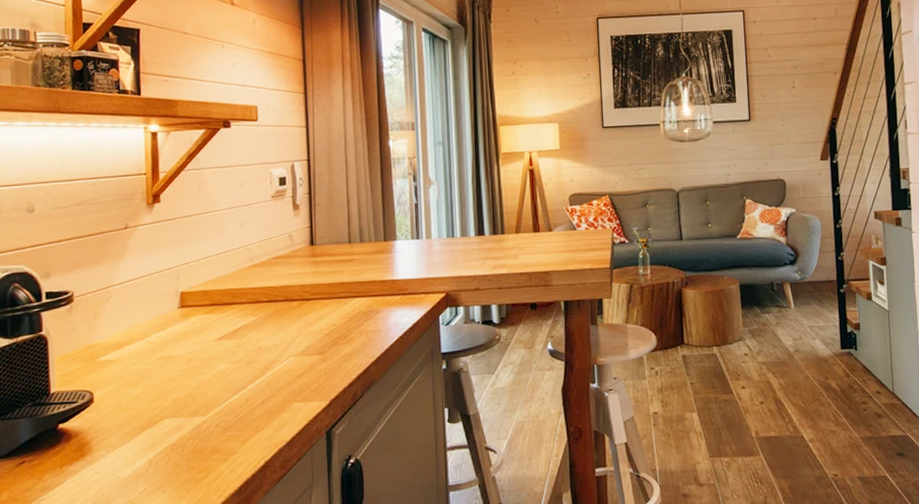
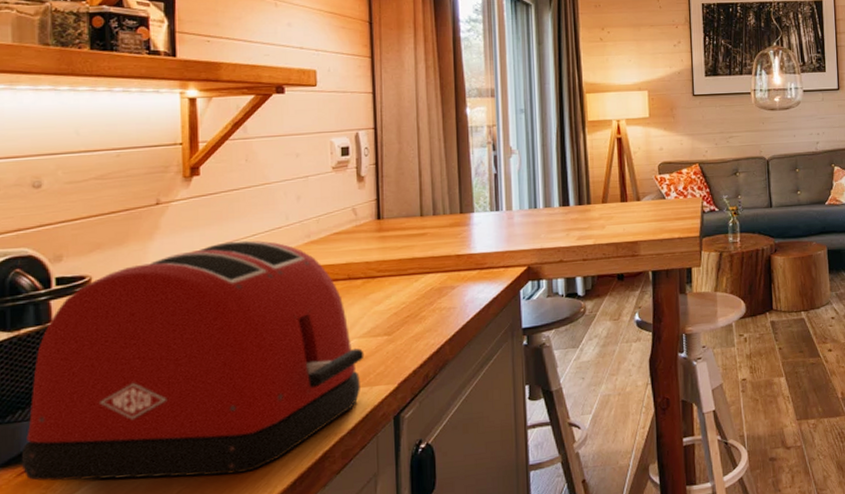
toaster: none [19,262,300,477] -> present [21,240,365,481]

